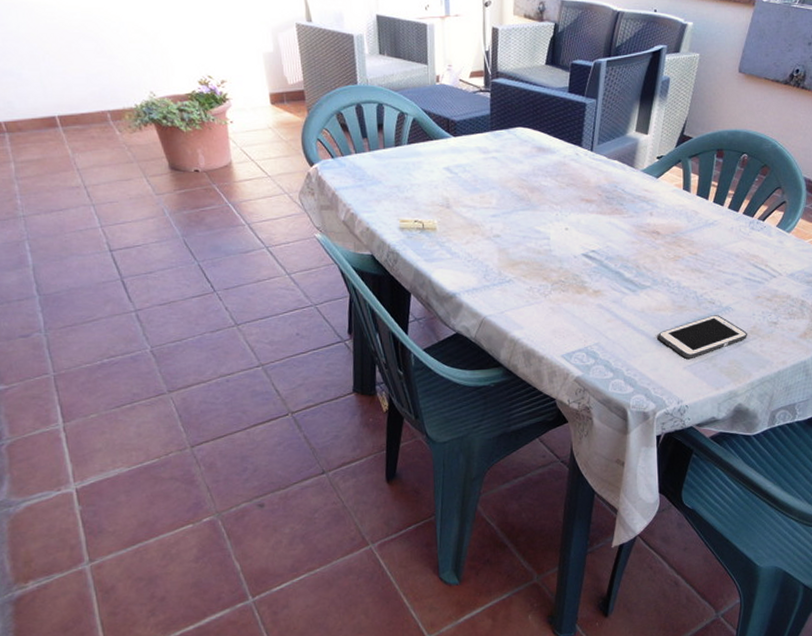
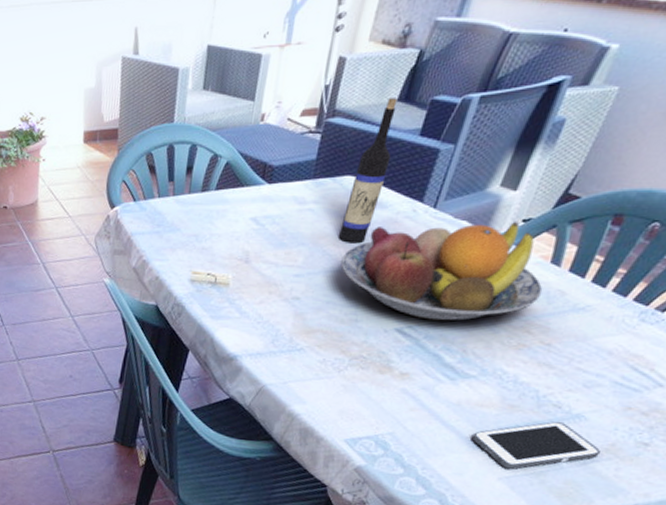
wine bottle: none [521,62,550,185] -> present [338,98,398,244]
fruit bowl: none [528,158,682,244] -> present [340,221,543,321]

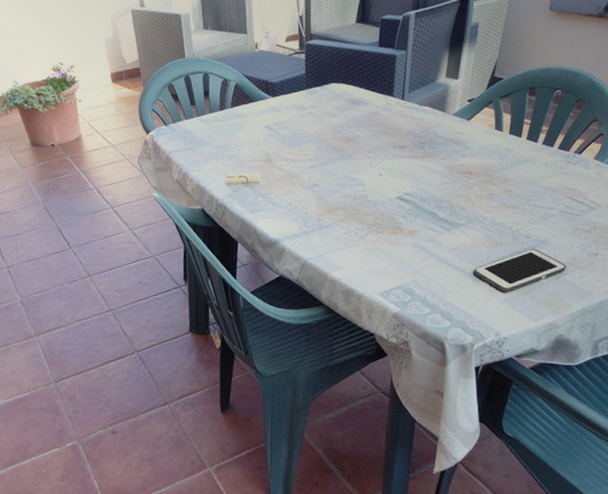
wine bottle: present [338,98,398,244] -> none [336,20,362,136]
fruit bowl: present [340,221,543,321] -> none [343,101,495,187]

